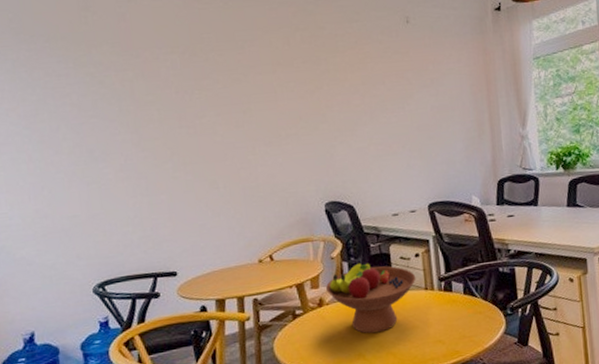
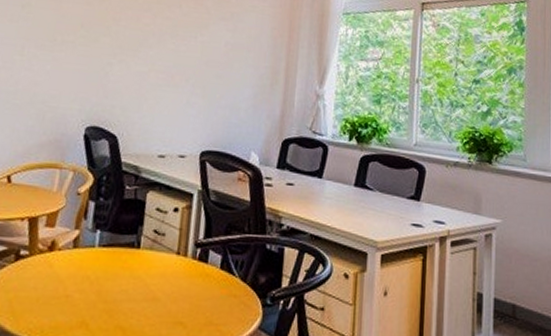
fruit bowl: present [326,262,416,334] -> none [63,205,170,298]

